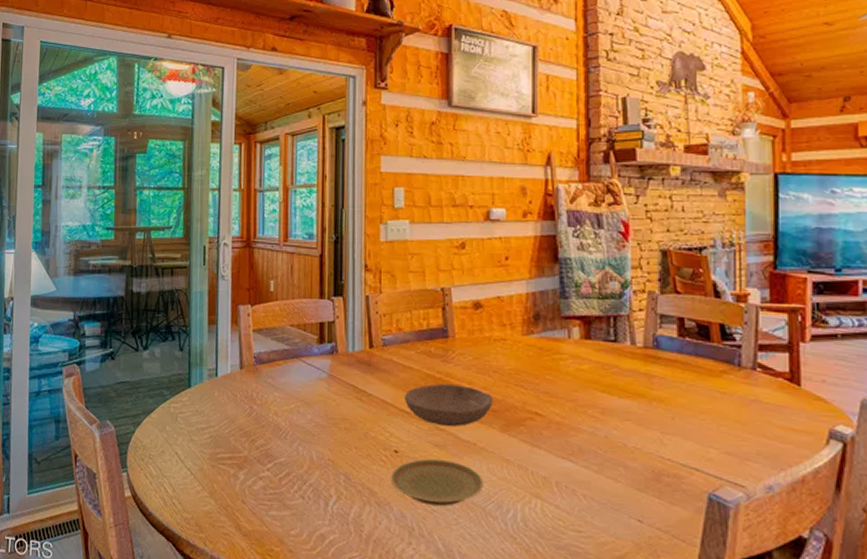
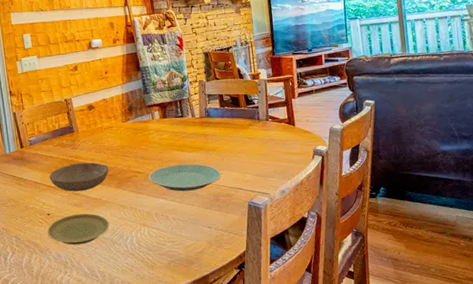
plate: none [552,412,668,459] -> present [148,163,221,192]

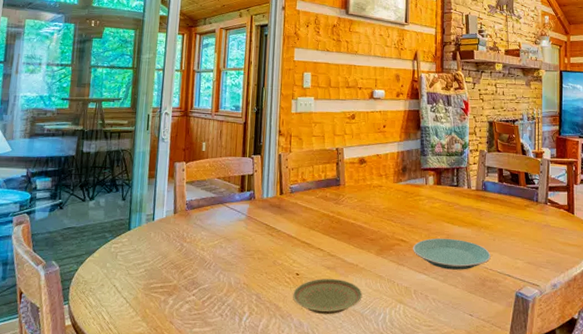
bowl: present [49,162,109,192] -> none [306,220,371,253]

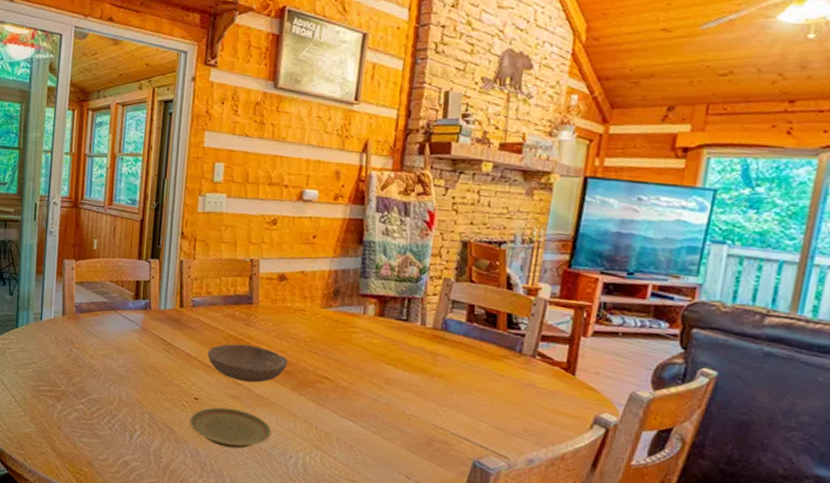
bowl: none [306,220,371,253] -> present [208,343,288,383]
plate: present [413,238,491,270] -> none [339,380,444,424]

